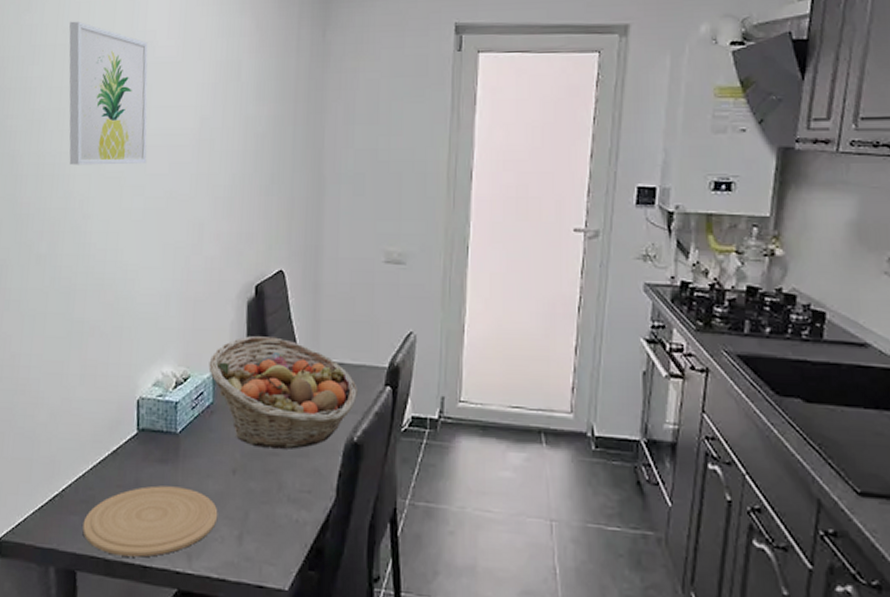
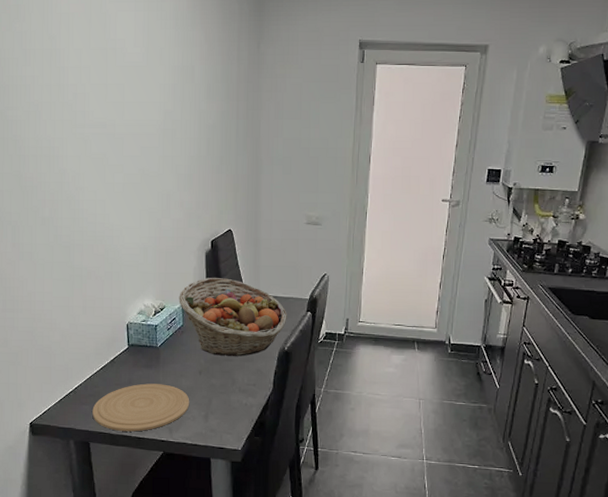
wall art: present [69,21,148,165] -> none [52,29,124,148]

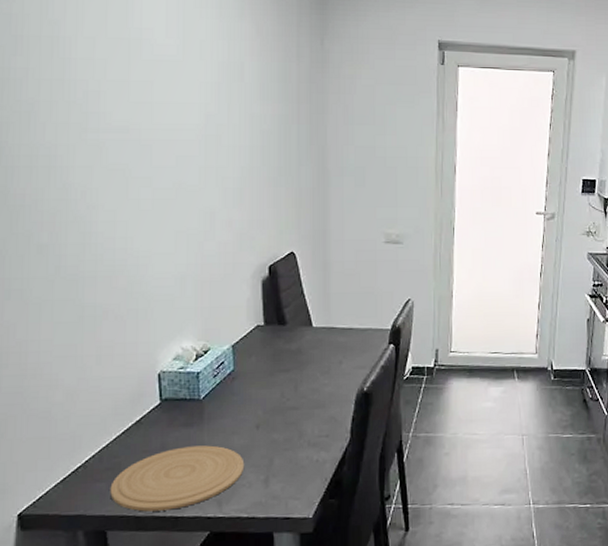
fruit basket: present [179,278,287,356] -> none [228,310,365,404]

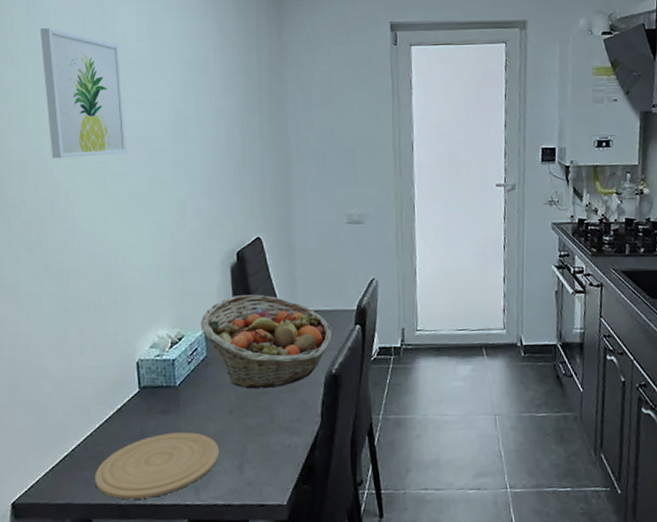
wall art: none [54,13,152,158] -> present [39,27,127,159]
fruit basket: none [228,310,365,404] -> present [200,294,333,389]

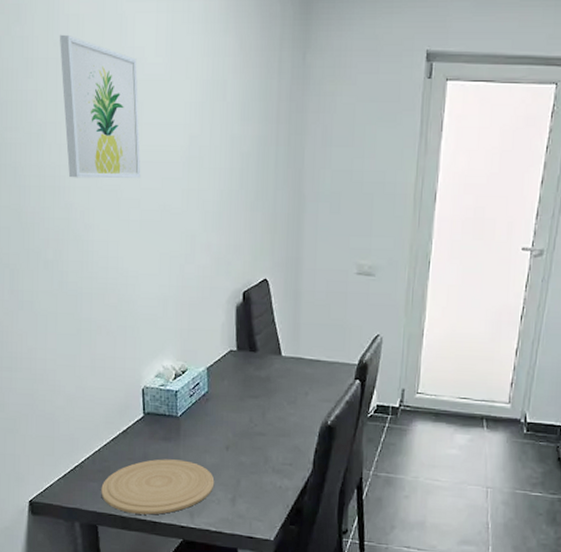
fruit basket: present [200,294,333,389] -> none [203,336,332,431]

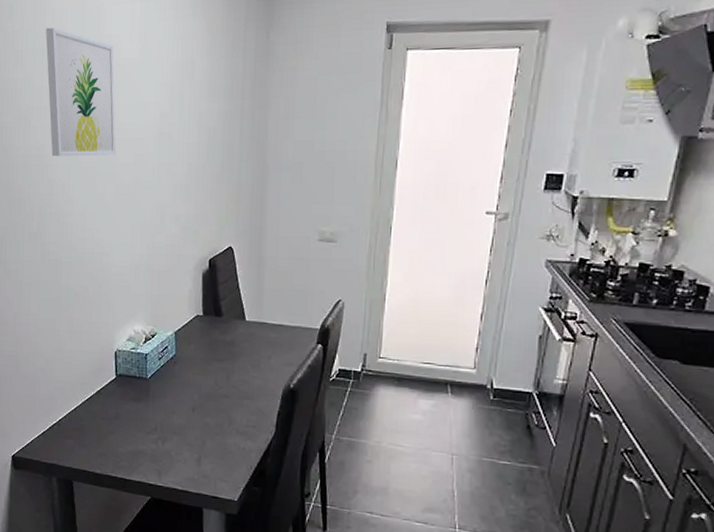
plate: present [101,459,215,515] -> none [76,418,181,473]

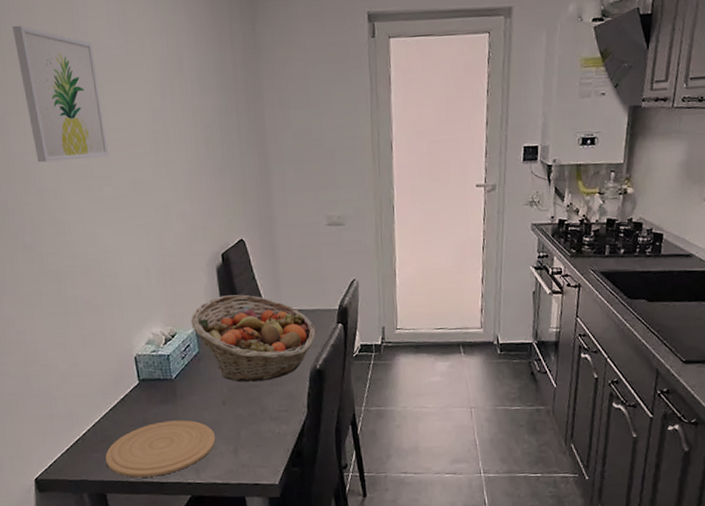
plate: none [76,418,181,473] -> present [105,420,216,478]
fruit basket: none [171,301,294,393] -> present [191,294,316,382]

